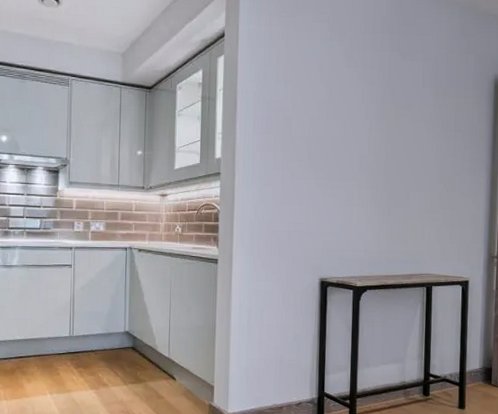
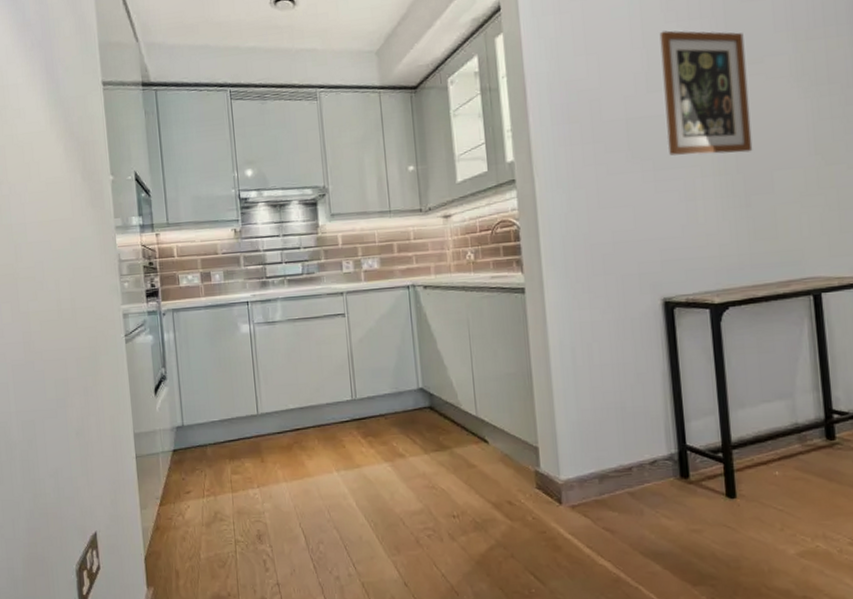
wall art: none [338,73,401,174] -> present [659,30,753,156]

